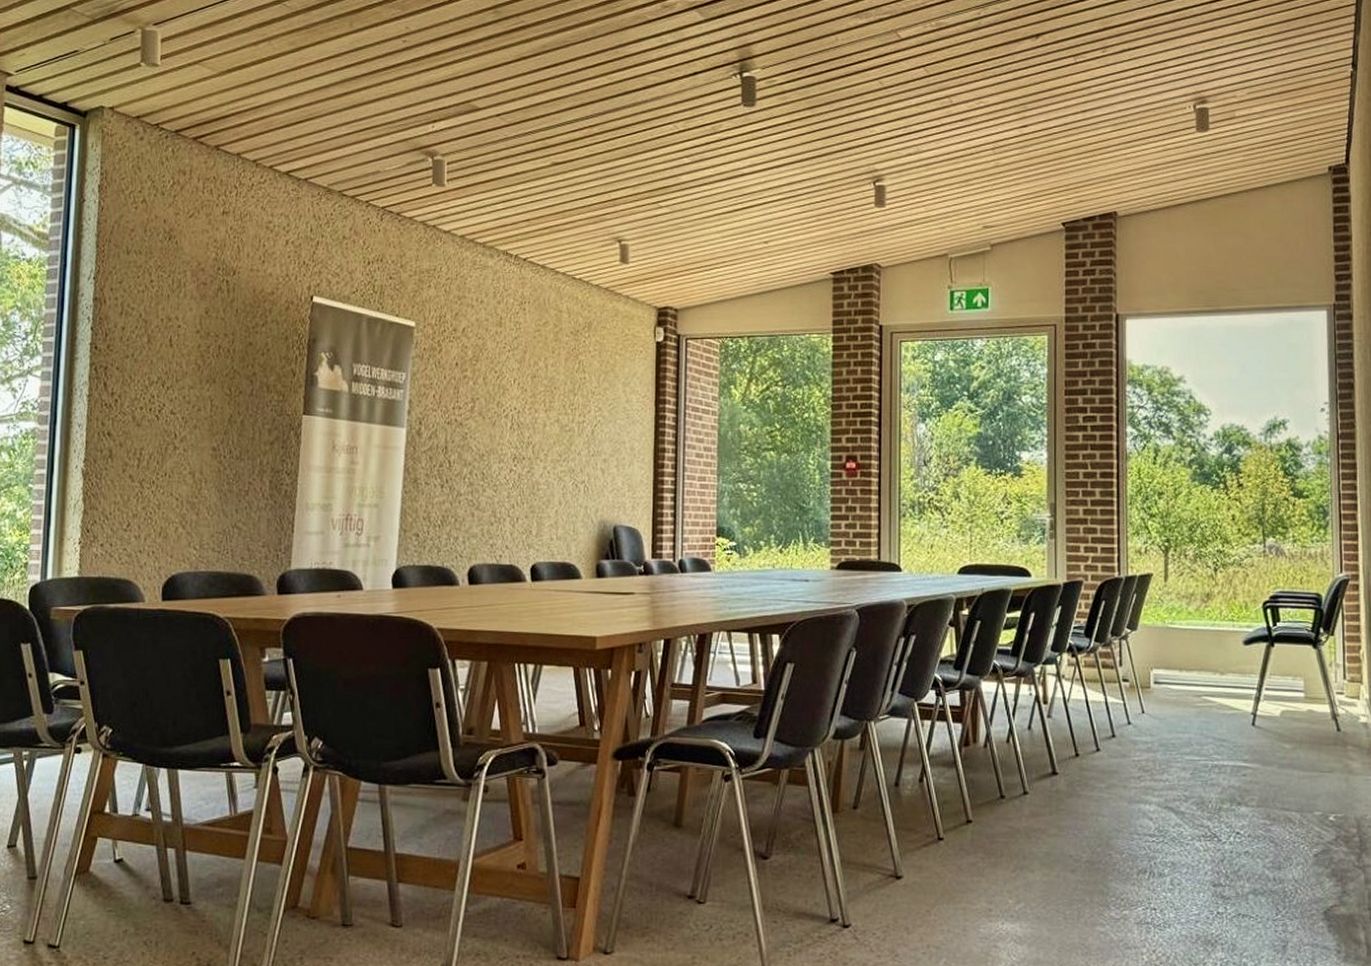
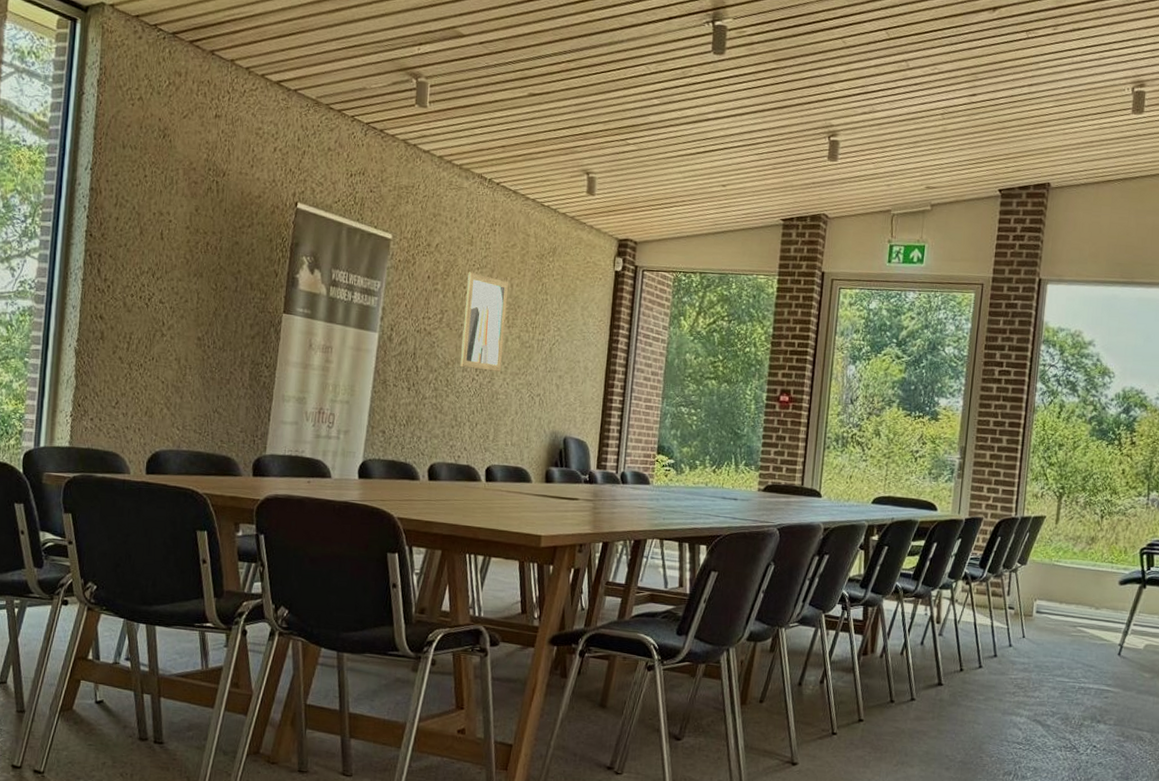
wall art: none [496,355,542,460] -> present [460,272,508,372]

